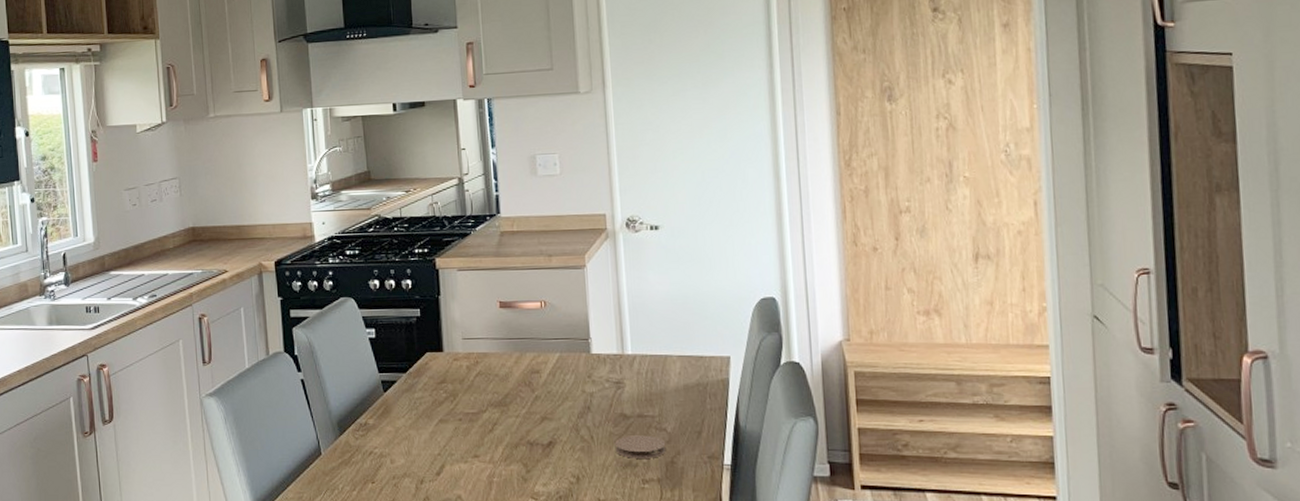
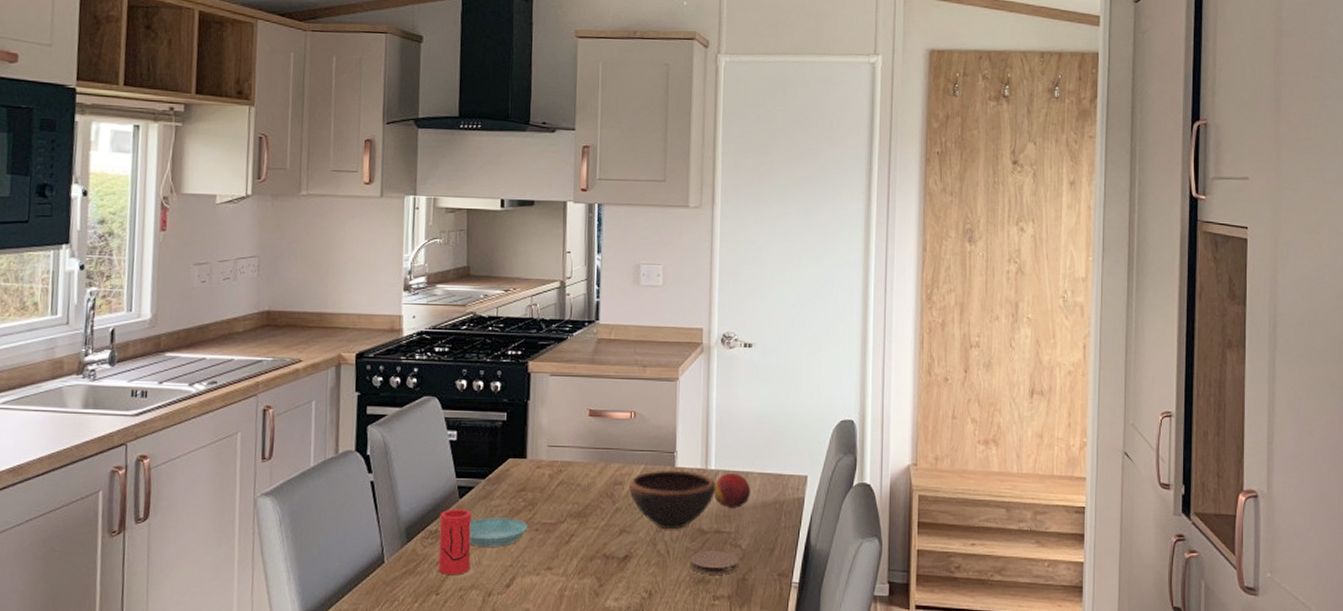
cup: none [367,402,401,464] -> present [438,509,471,574]
saucer: none [396,409,452,437] -> present [469,517,528,547]
bowl: none [546,357,635,414] -> present [629,471,716,529]
fruit: none [633,356,671,393] -> present [714,472,751,509]

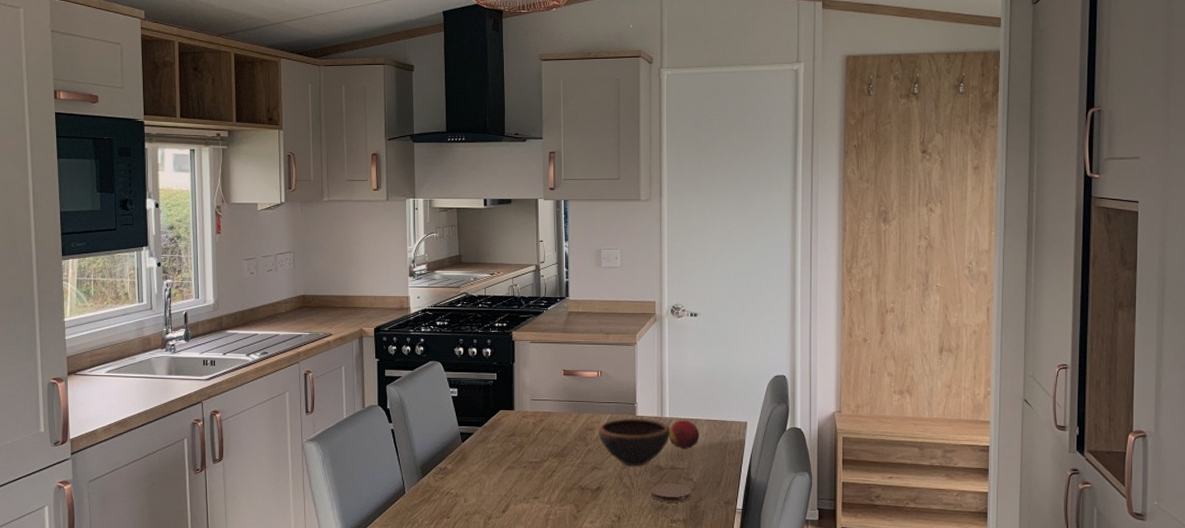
cup: present [438,509,471,574] -> none [447,450,473,502]
saucer: present [469,517,528,547] -> none [471,457,518,481]

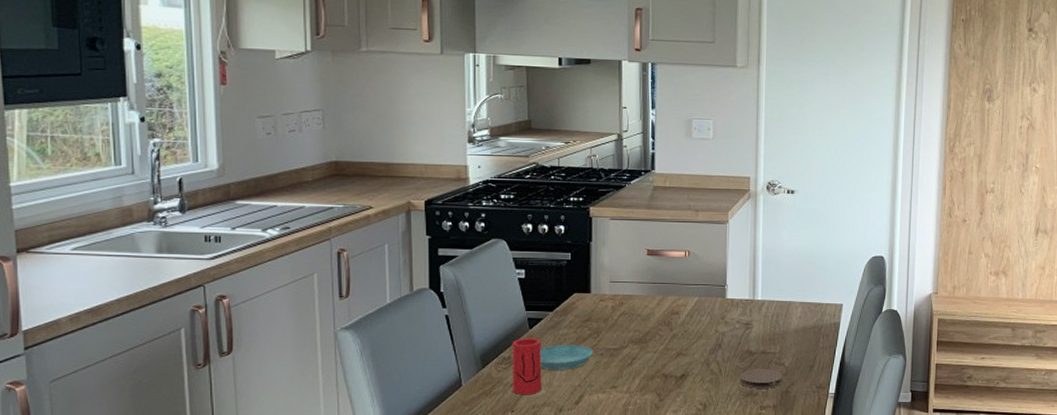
cup: none [447,450,473,502] -> present [512,338,542,394]
saucer: none [471,457,518,481] -> present [540,345,594,370]
bowl: present [599,419,671,466] -> none [685,302,763,351]
fruit: present [669,419,699,449] -> none [761,302,793,333]

